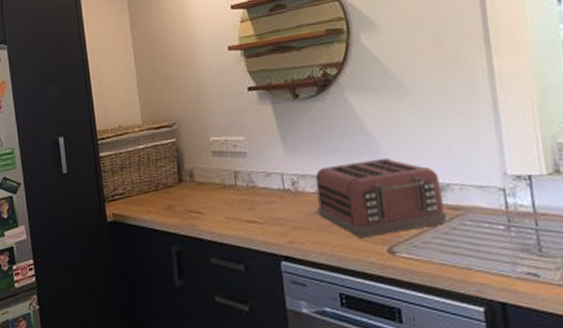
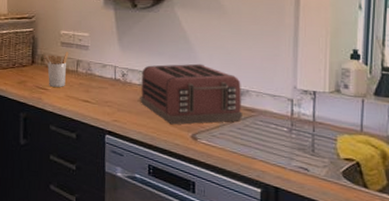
utensil holder: none [193,162,223,209] -> present [44,52,69,87]

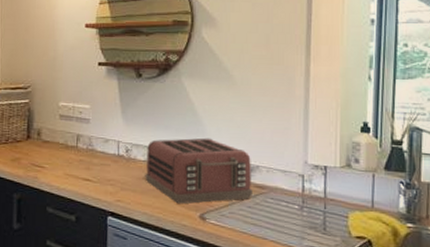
utensil holder: present [44,52,69,87] -> none [41,125,68,165]

